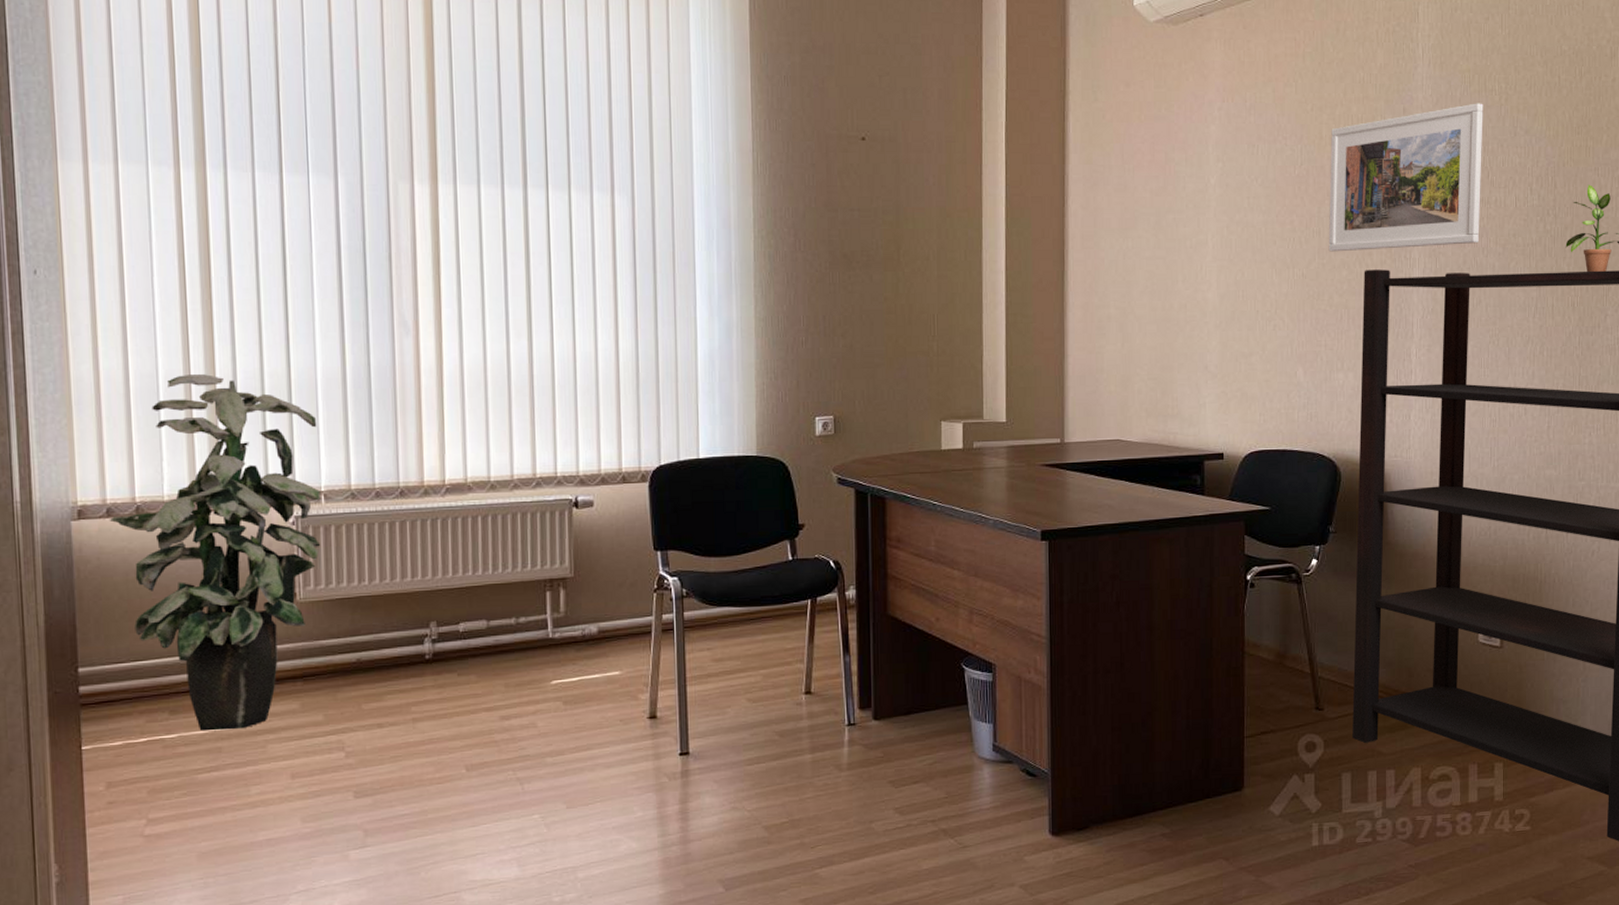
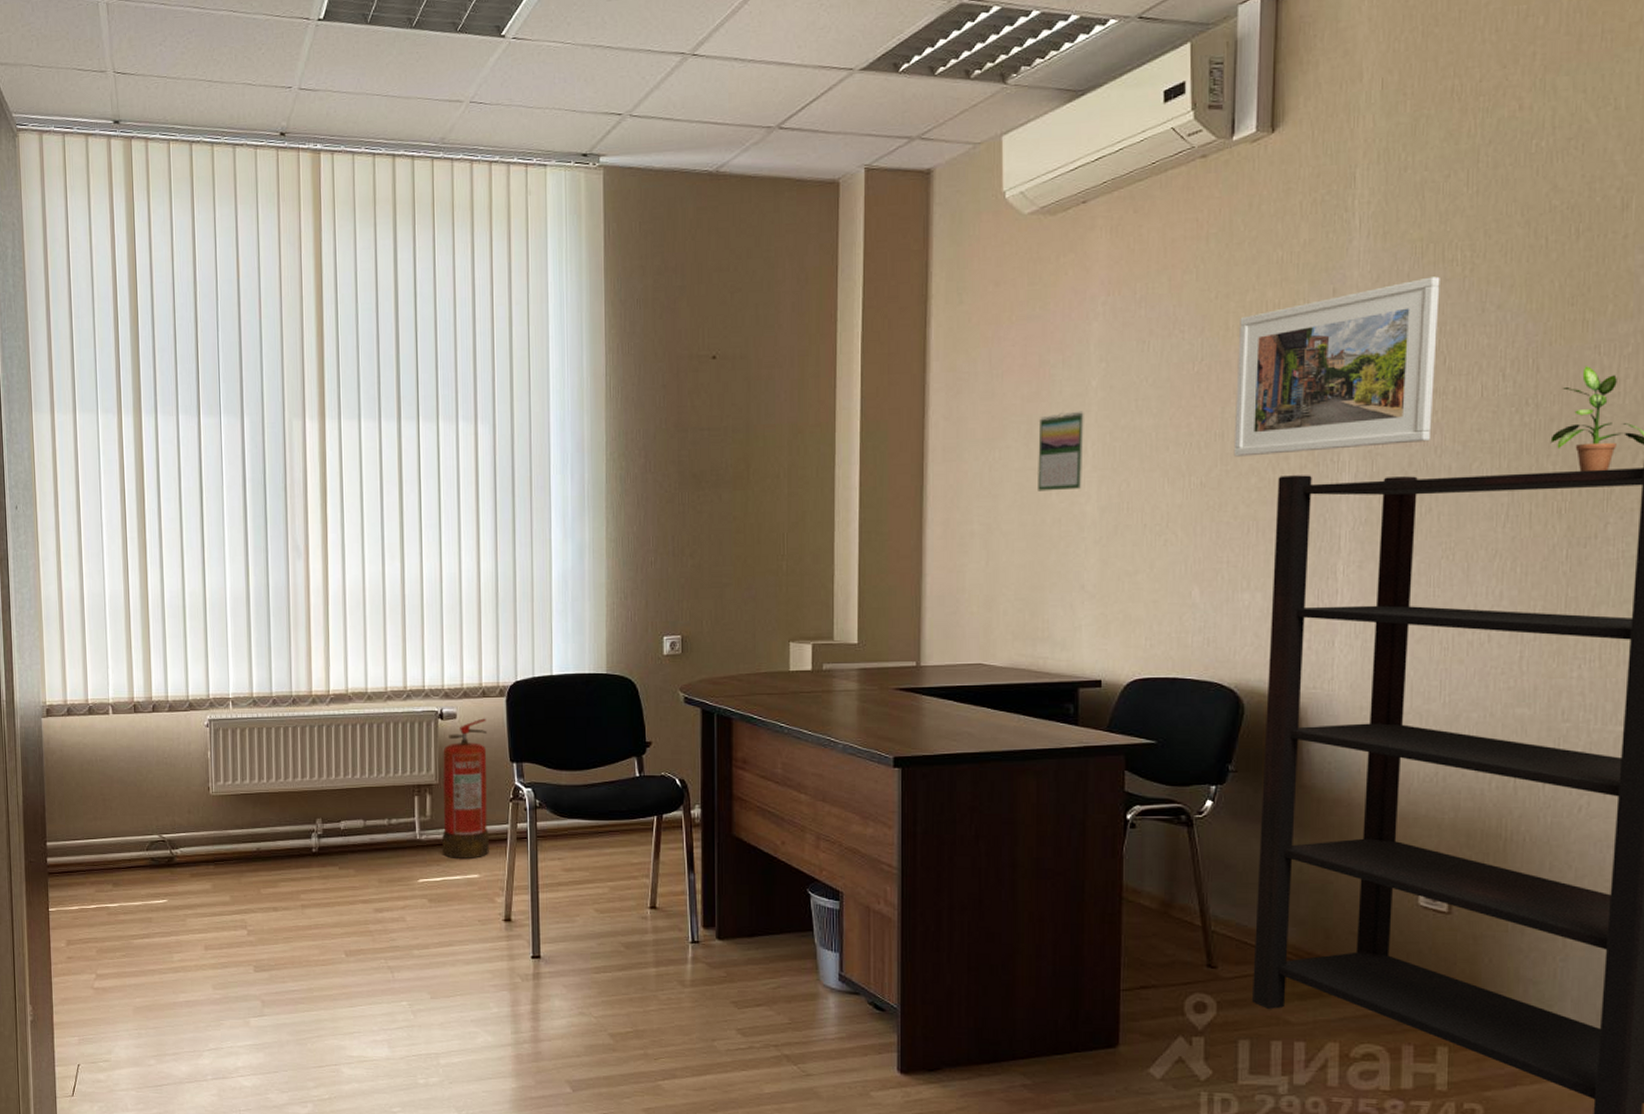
indoor plant: present [109,374,321,731] -> none [69,594,229,904]
fire extinguisher: none [578,505,631,656] -> present [442,718,489,858]
calendar: none [1166,206,1205,279] -> present [1038,411,1084,491]

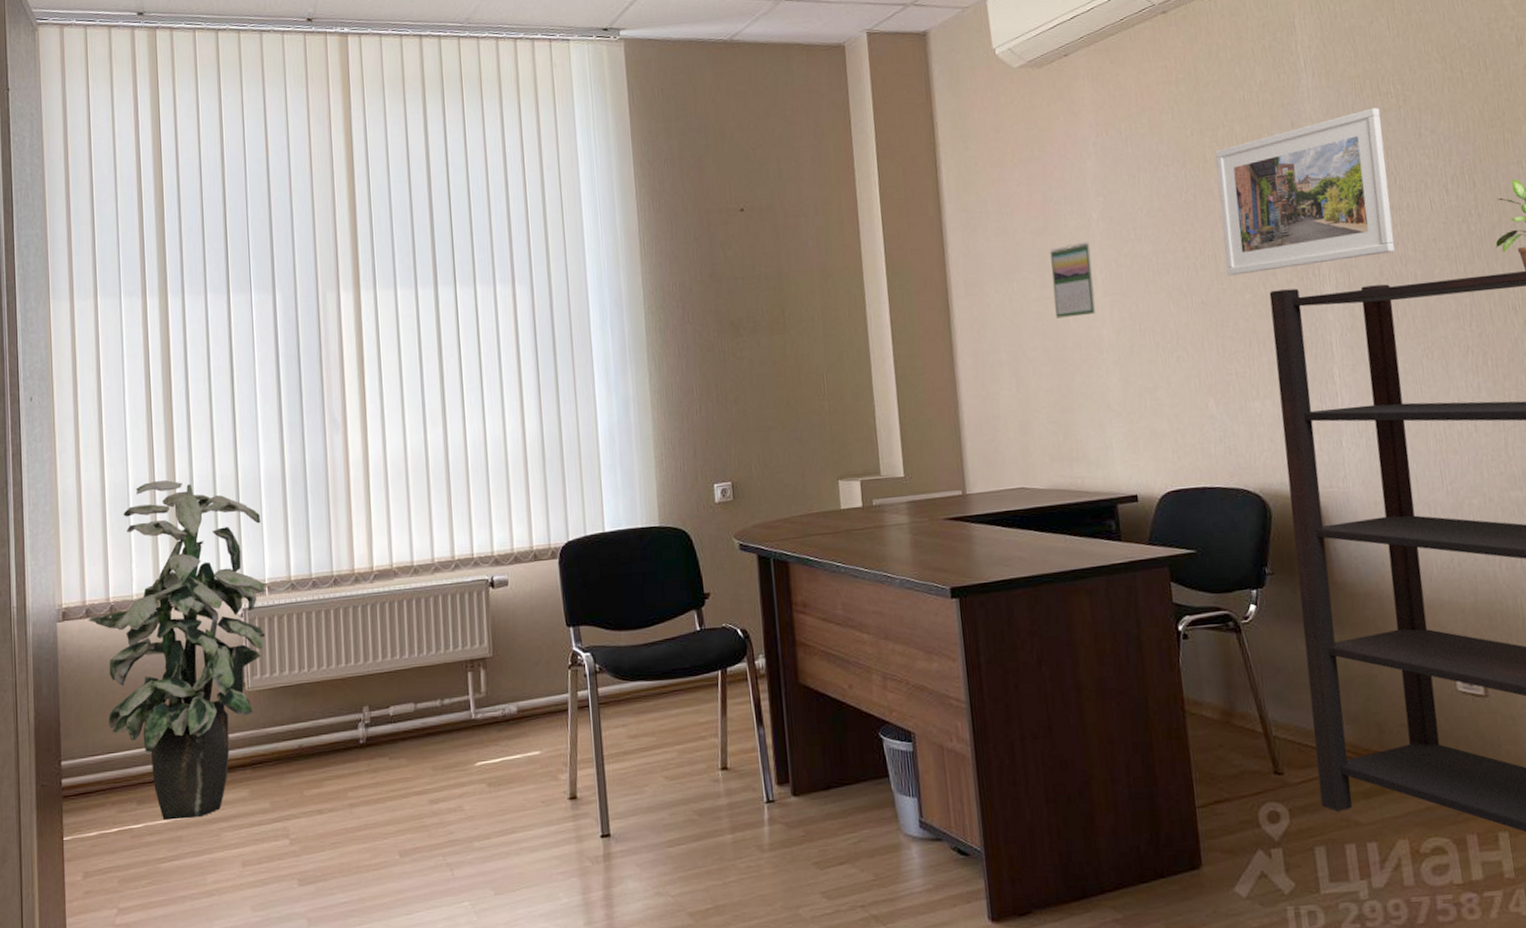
indoor plant: none [69,594,229,904] -> present [88,480,265,821]
fire extinguisher: present [442,718,489,858] -> none [495,583,550,736]

